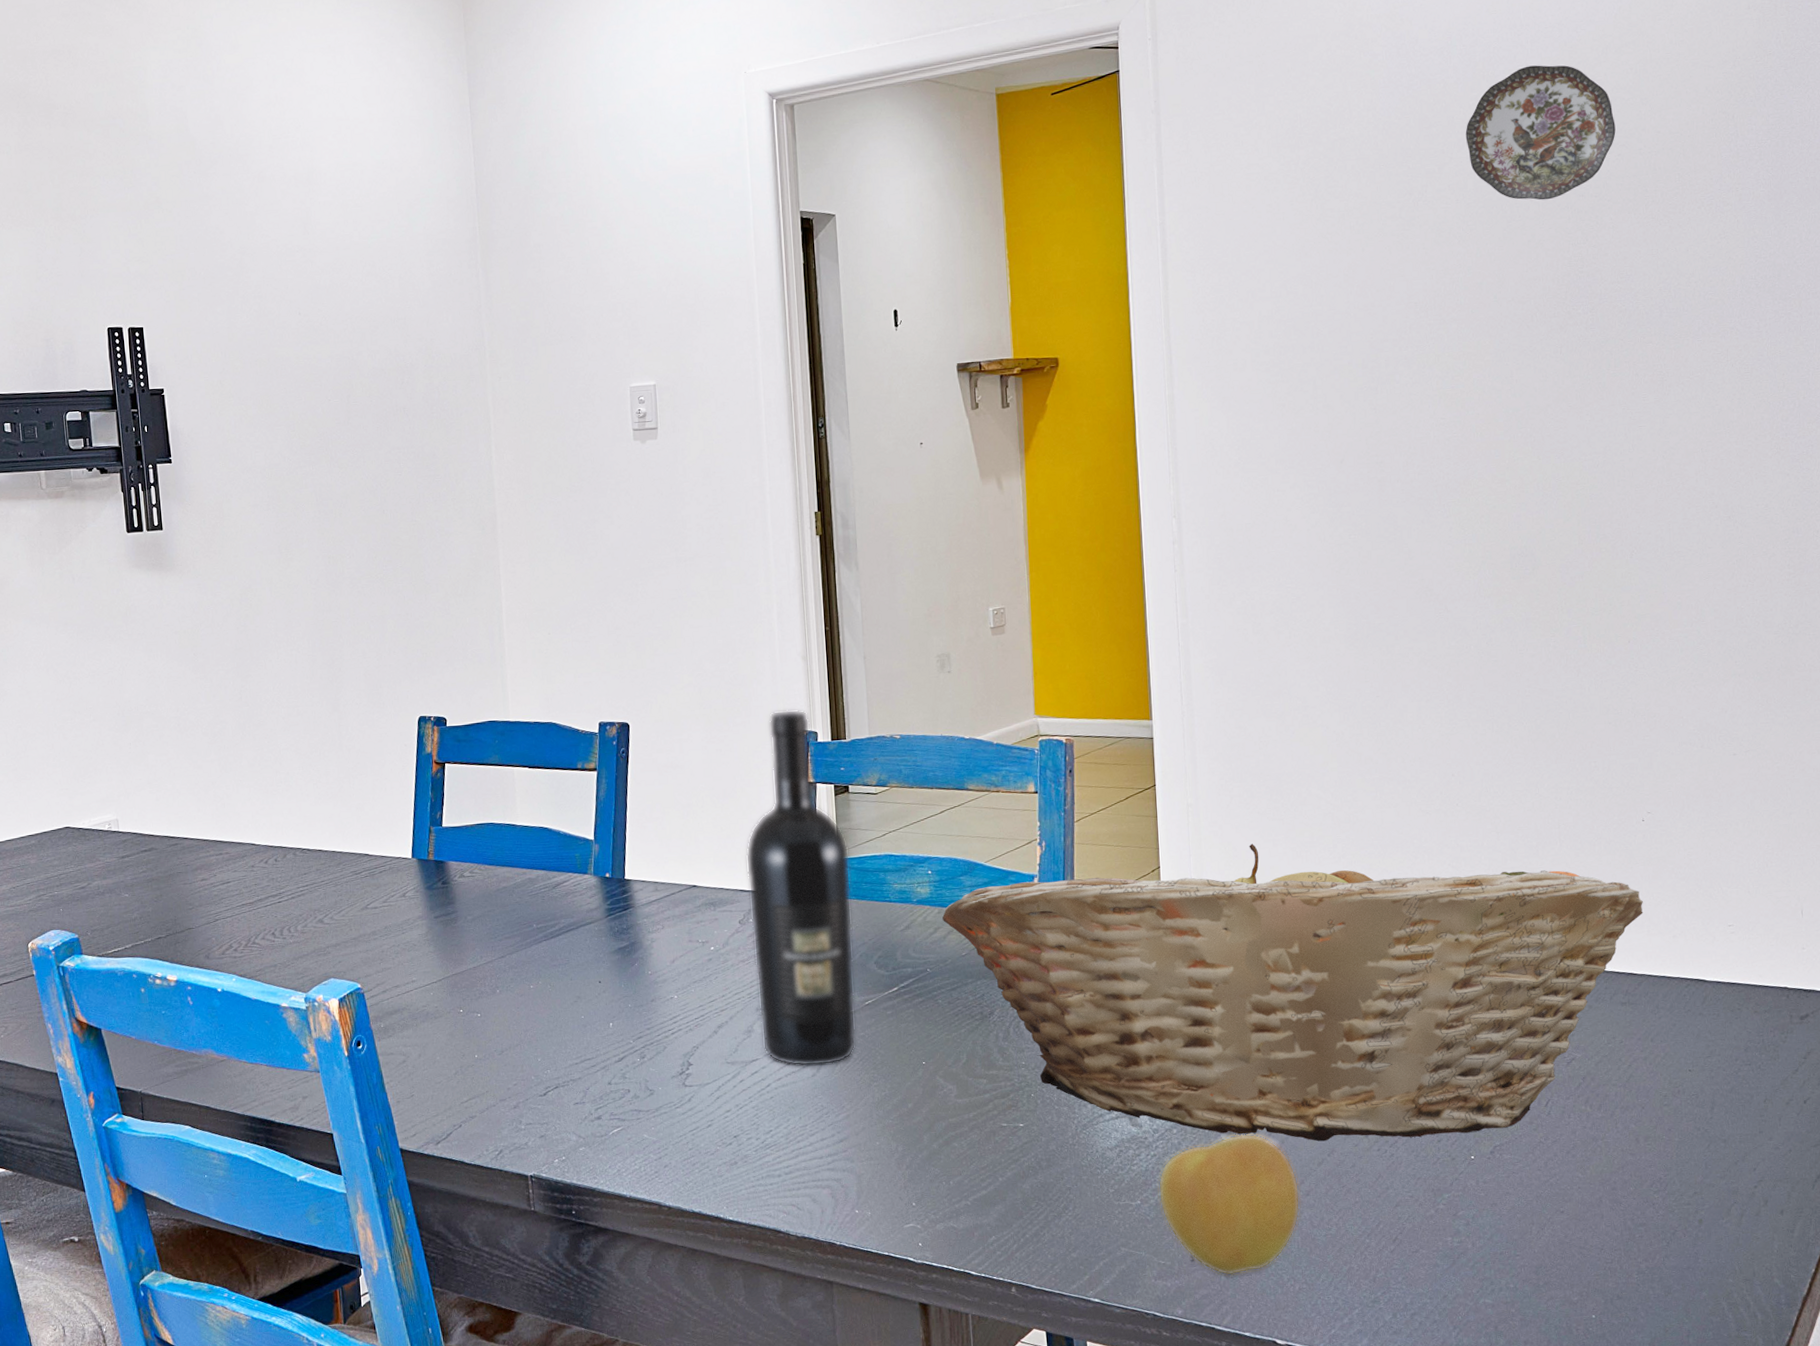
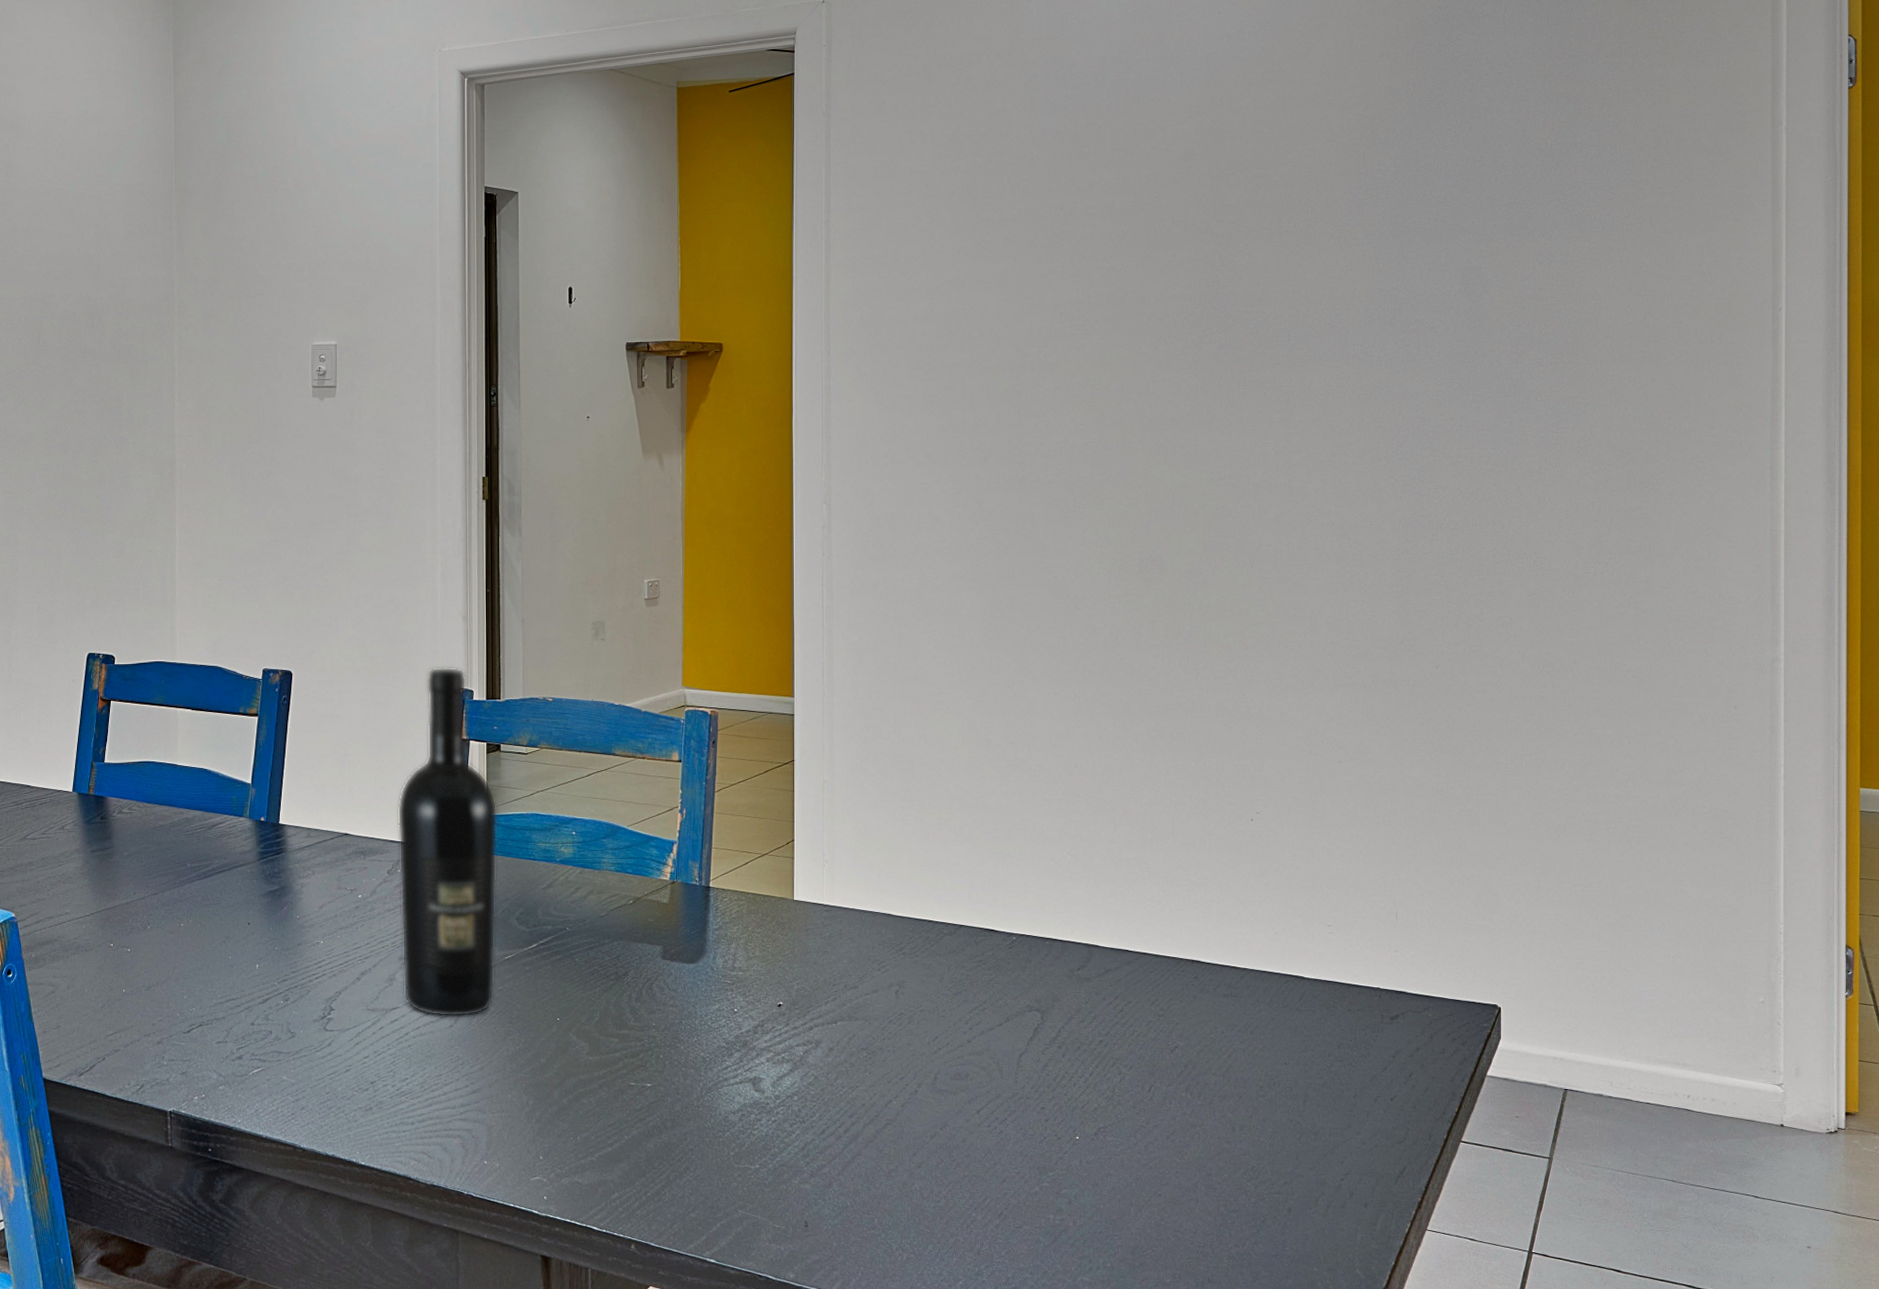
fruit basket: present [942,843,1643,1142] -> none [584,822,1249,1115]
apple: present [1158,1133,1301,1276] -> none [777,1104,912,1243]
decorative plate: present [1465,65,1616,200] -> none [1115,95,1255,223]

